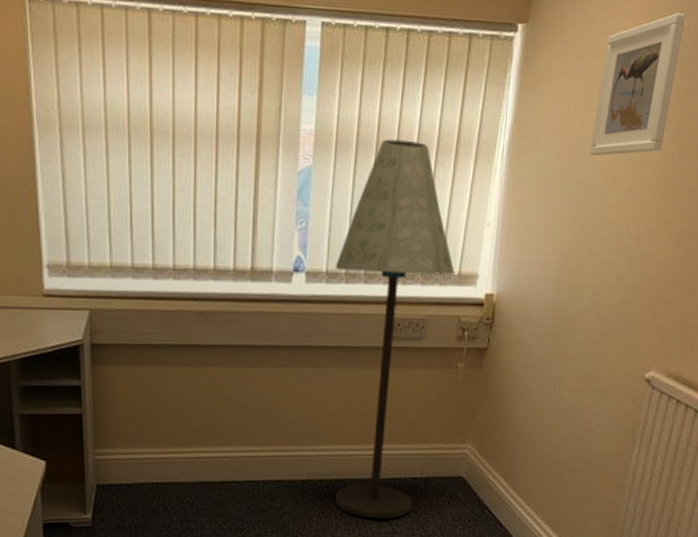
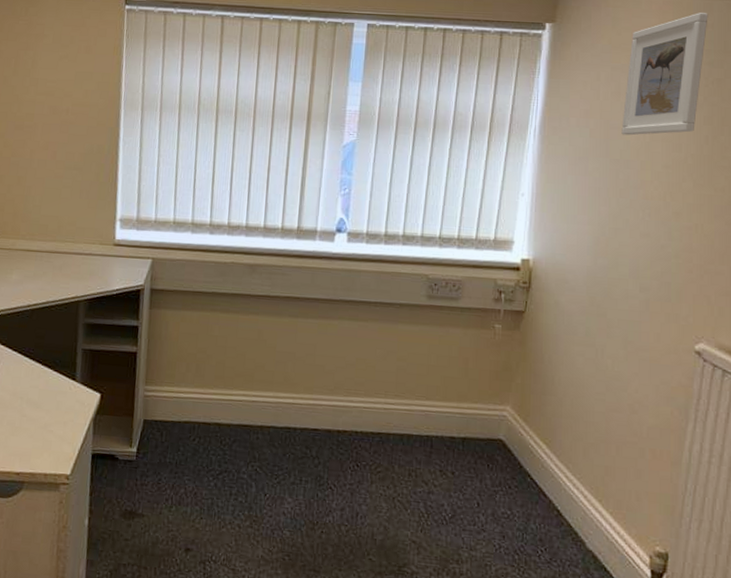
floor lamp: present [335,139,455,519] -> none [371,118,490,478]

